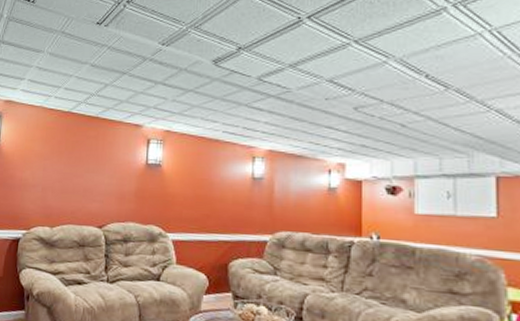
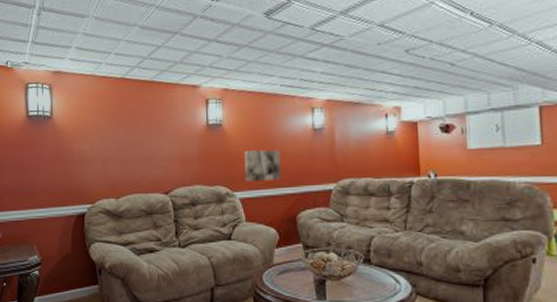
wall art: none [179,193,217,226] -> present [244,150,281,182]

